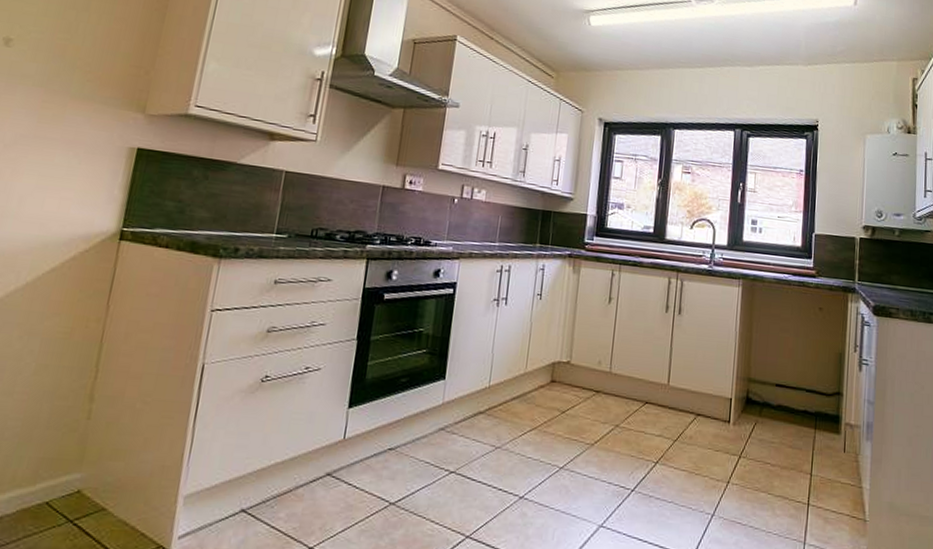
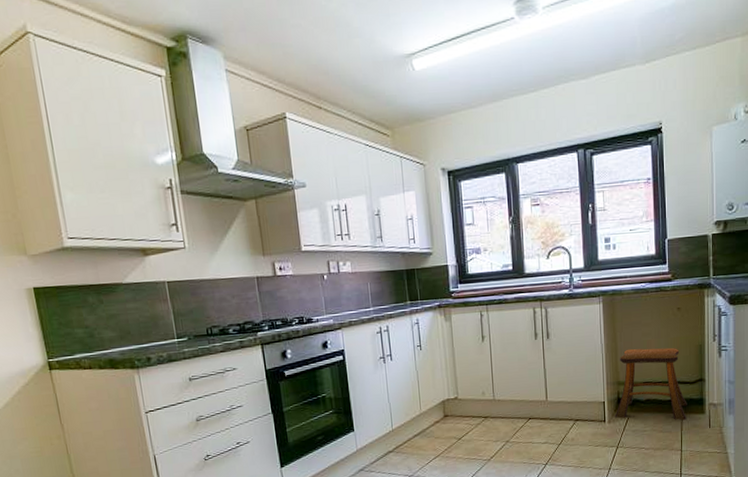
stool: none [741,342,822,438] -> present [615,347,687,421]

